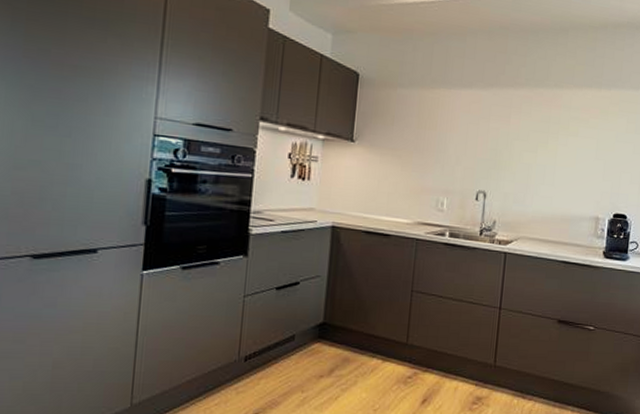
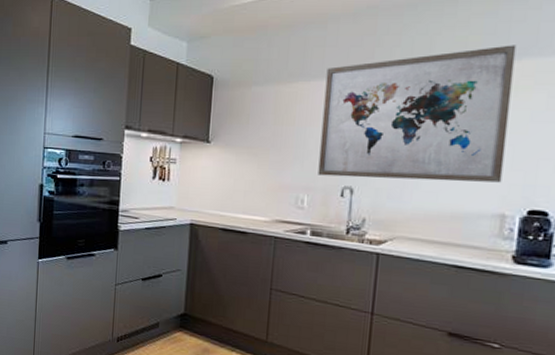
wall art: none [456,76,608,191] -> present [318,45,517,183]

